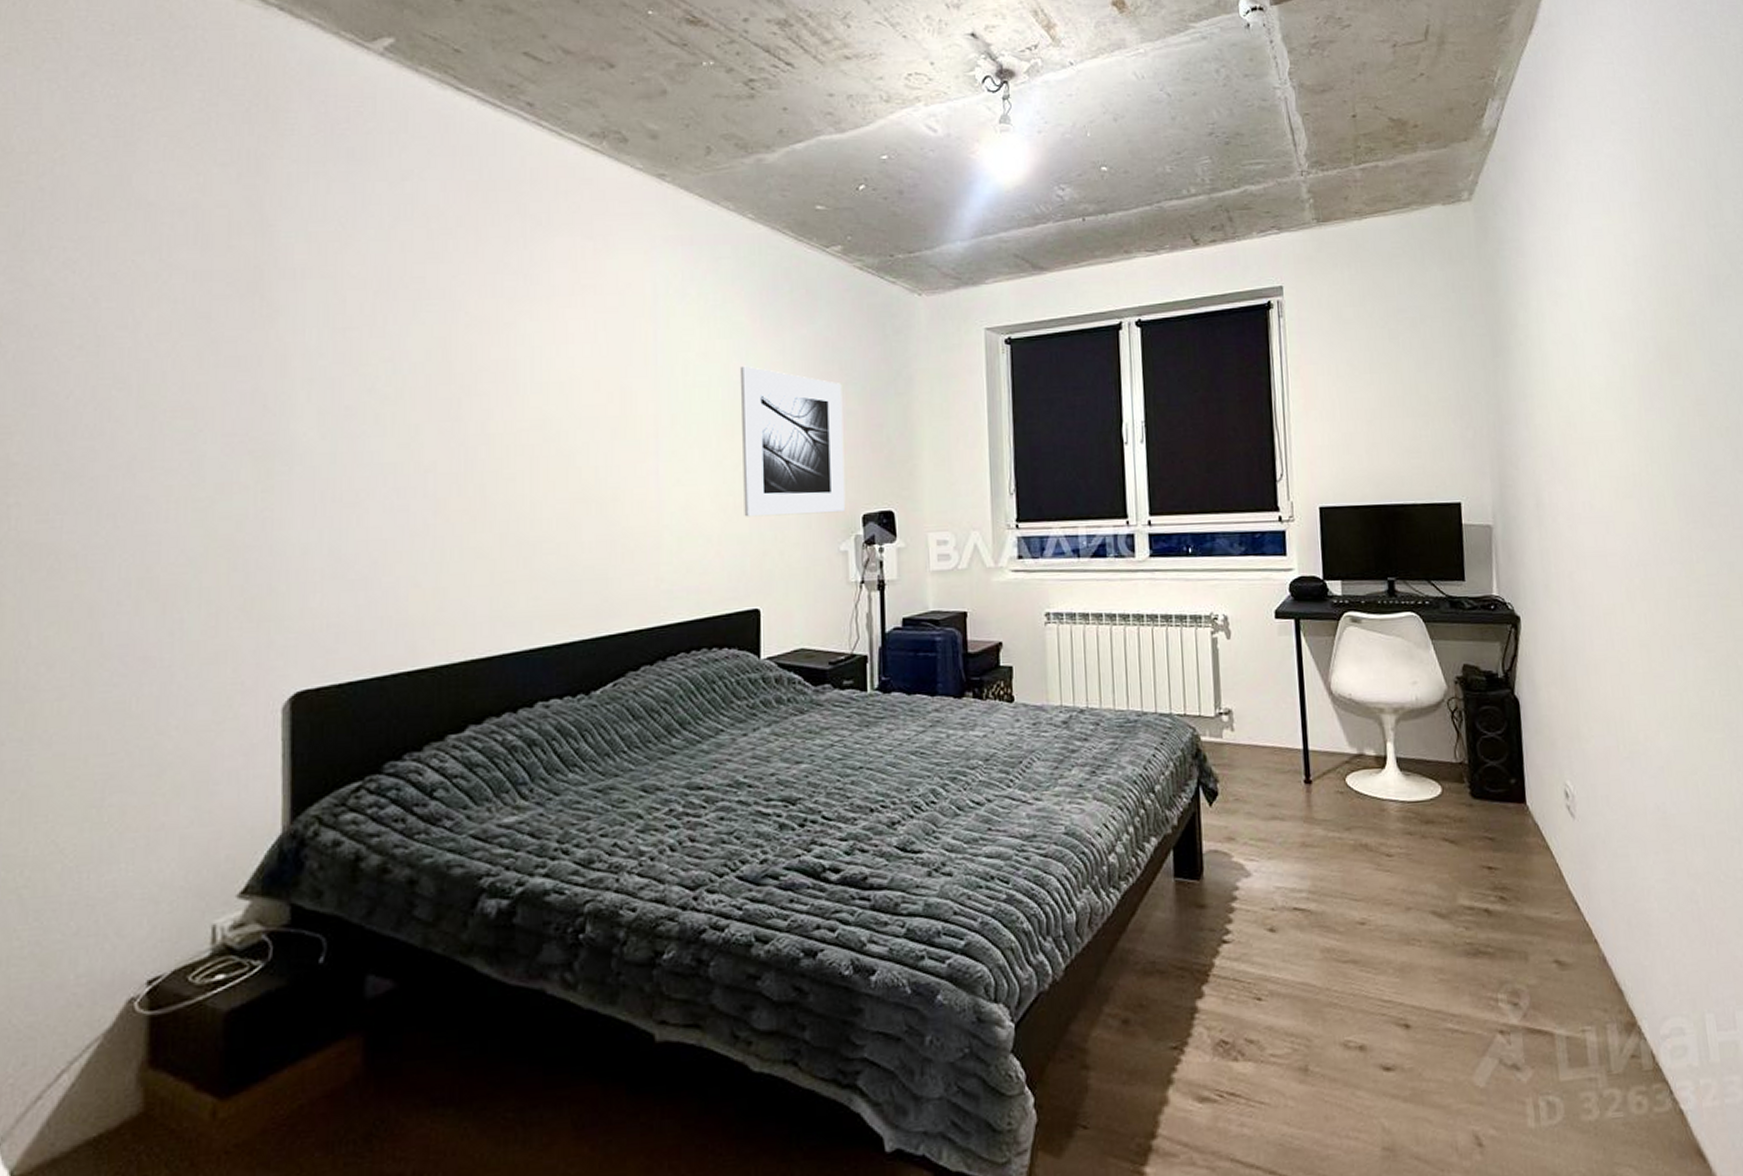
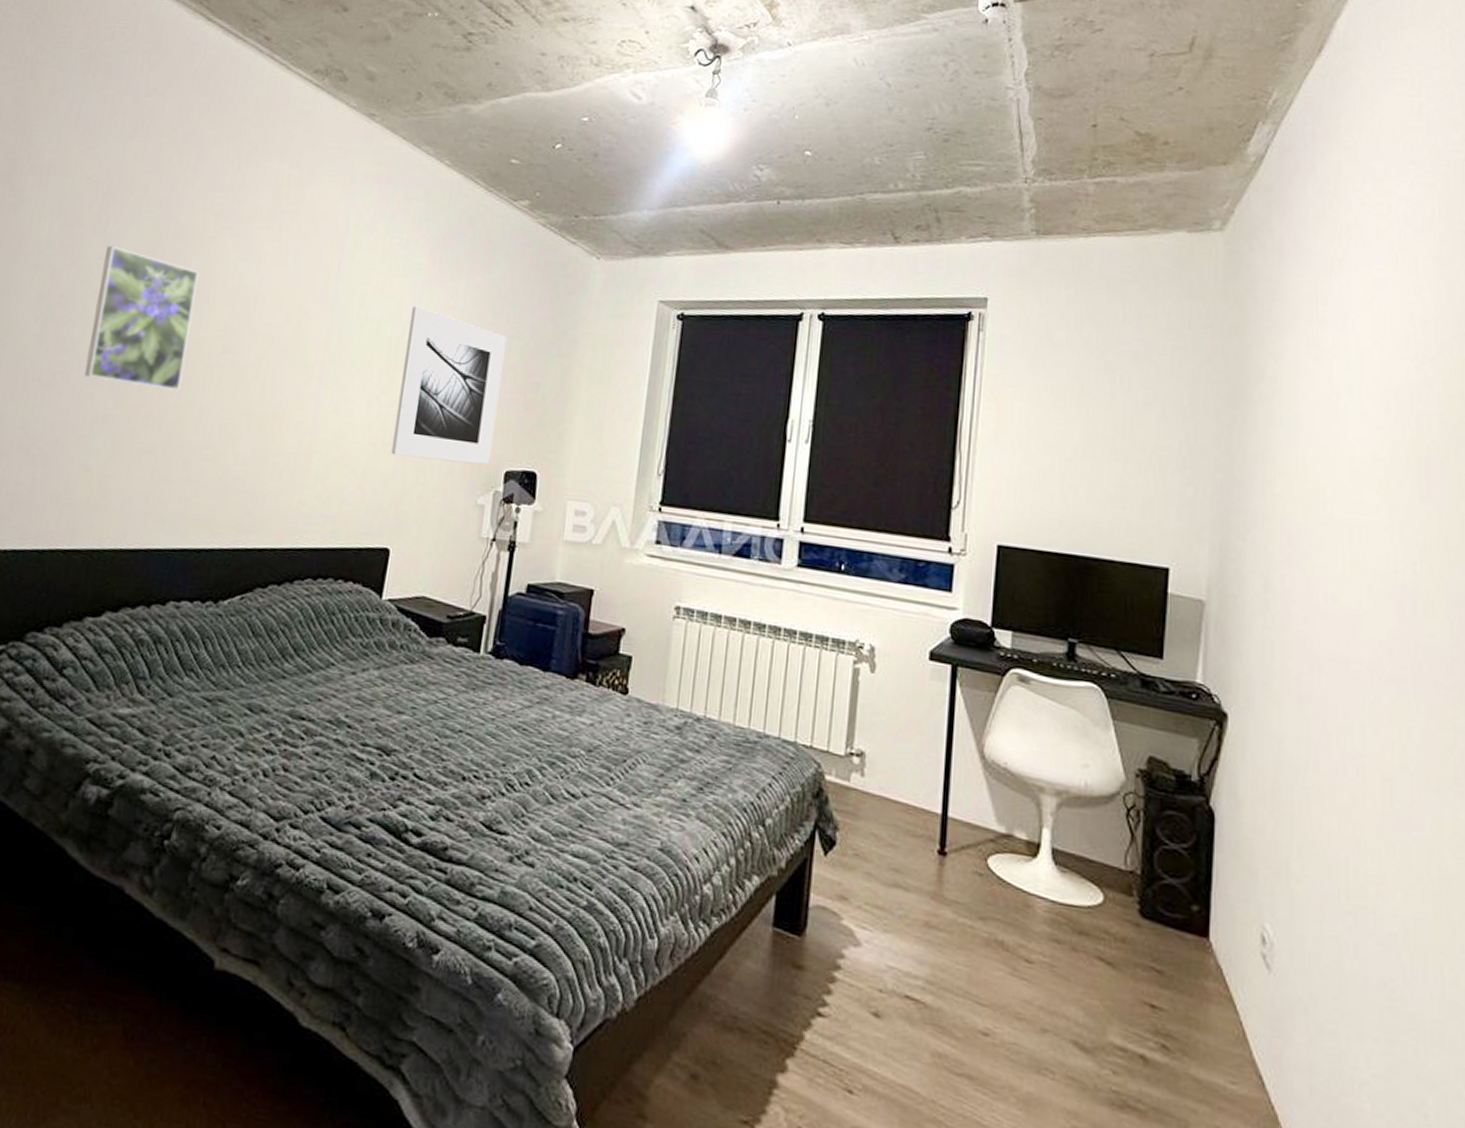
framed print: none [389,347,505,490] -> present [84,246,199,391]

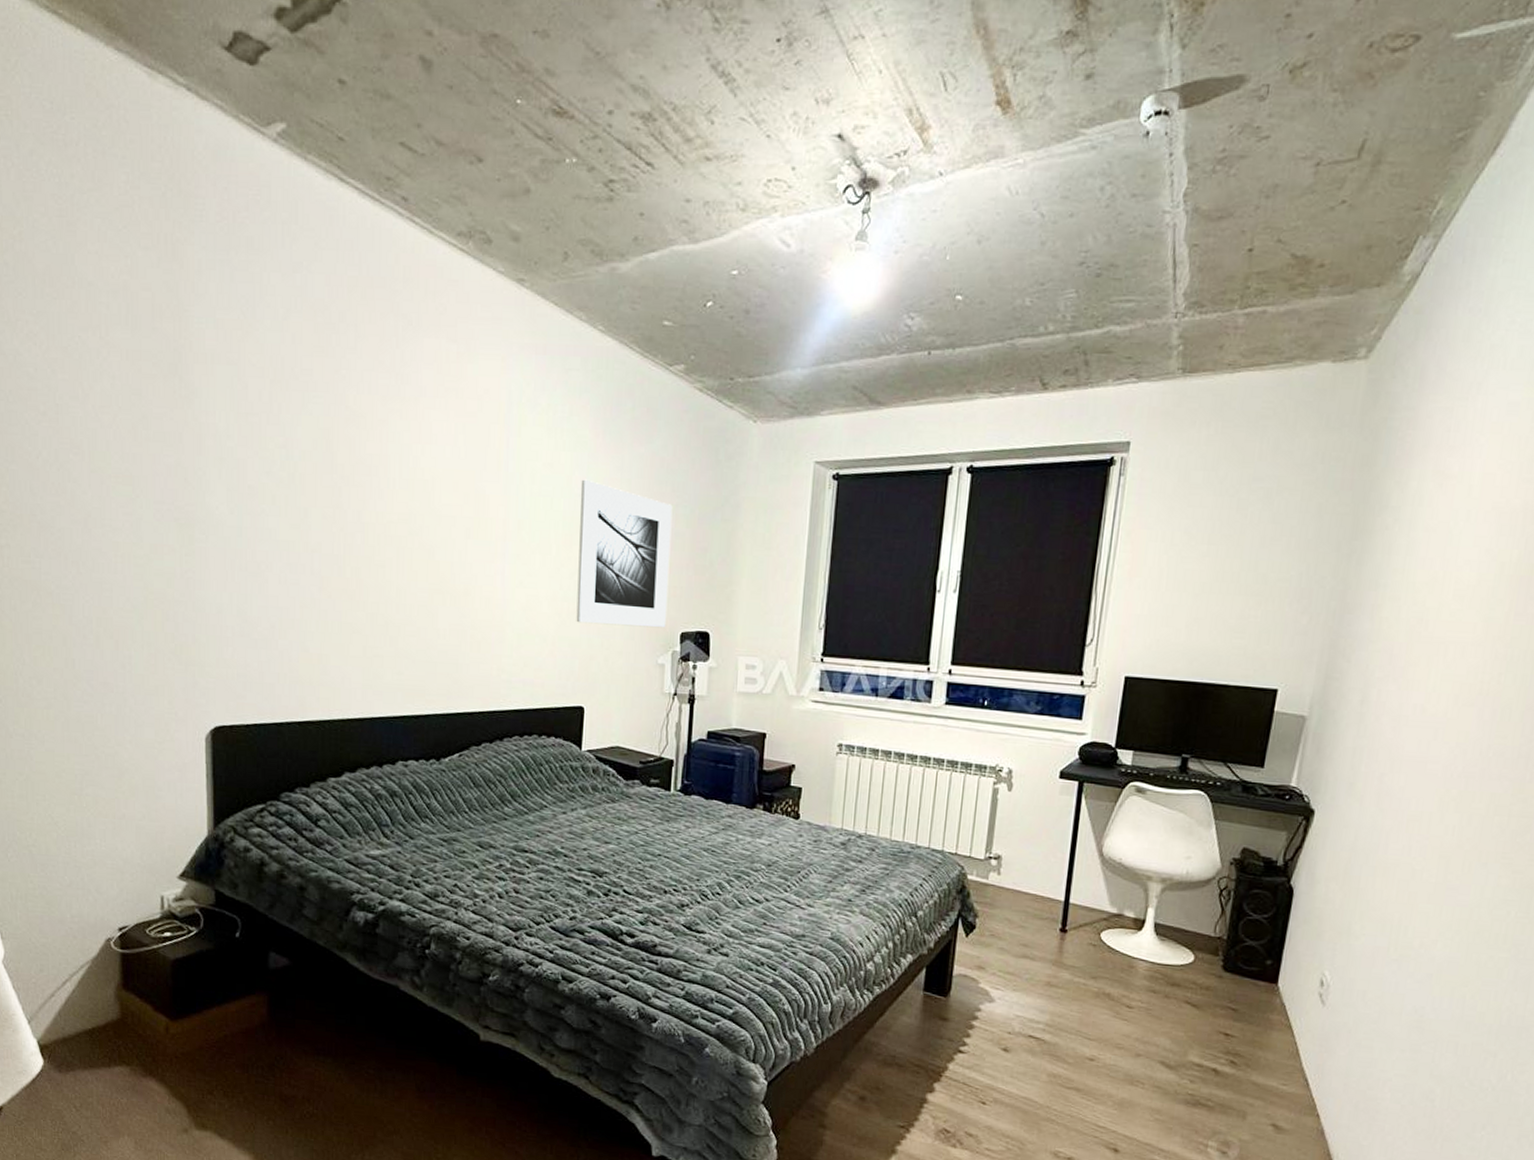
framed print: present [84,246,199,391] -> none [284,435,377,574]

